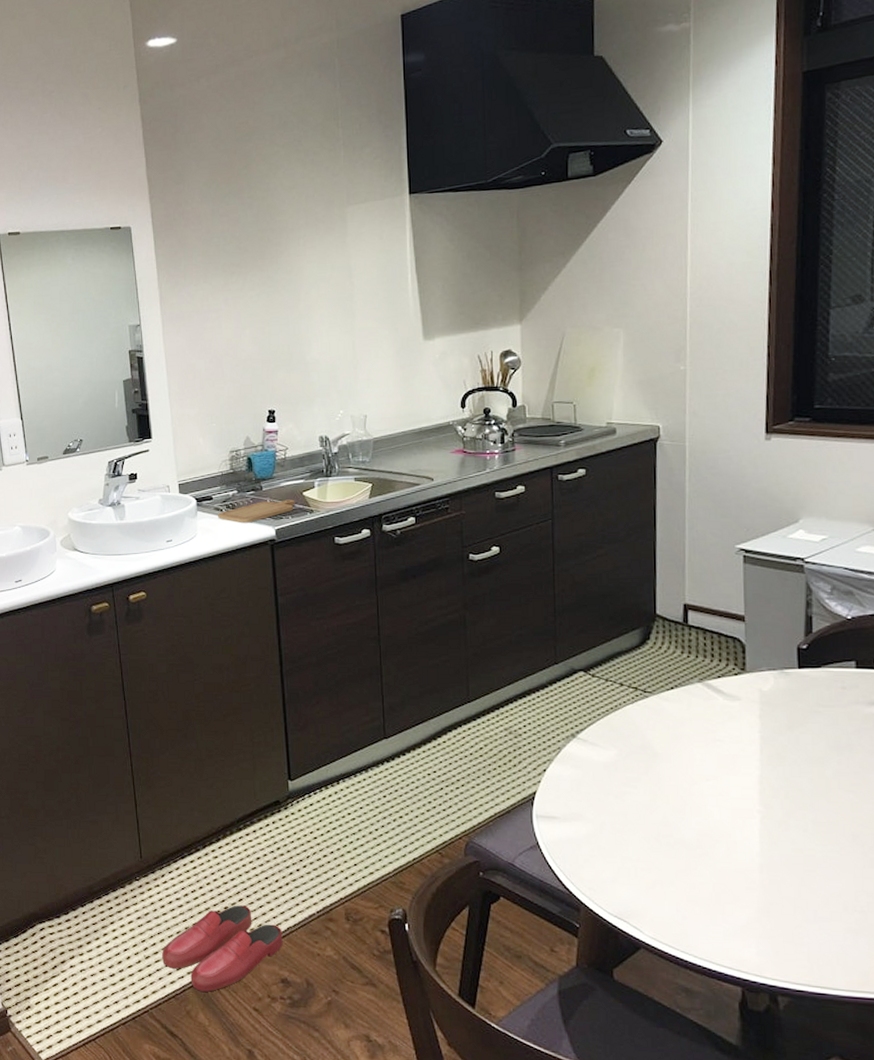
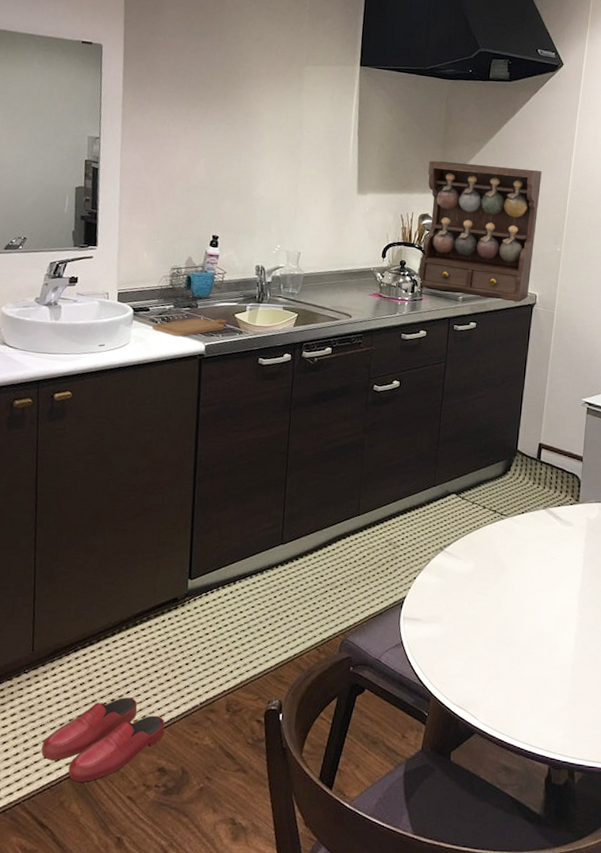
spice rack: none [504,275,650,438] -> present [418,160,542,301]

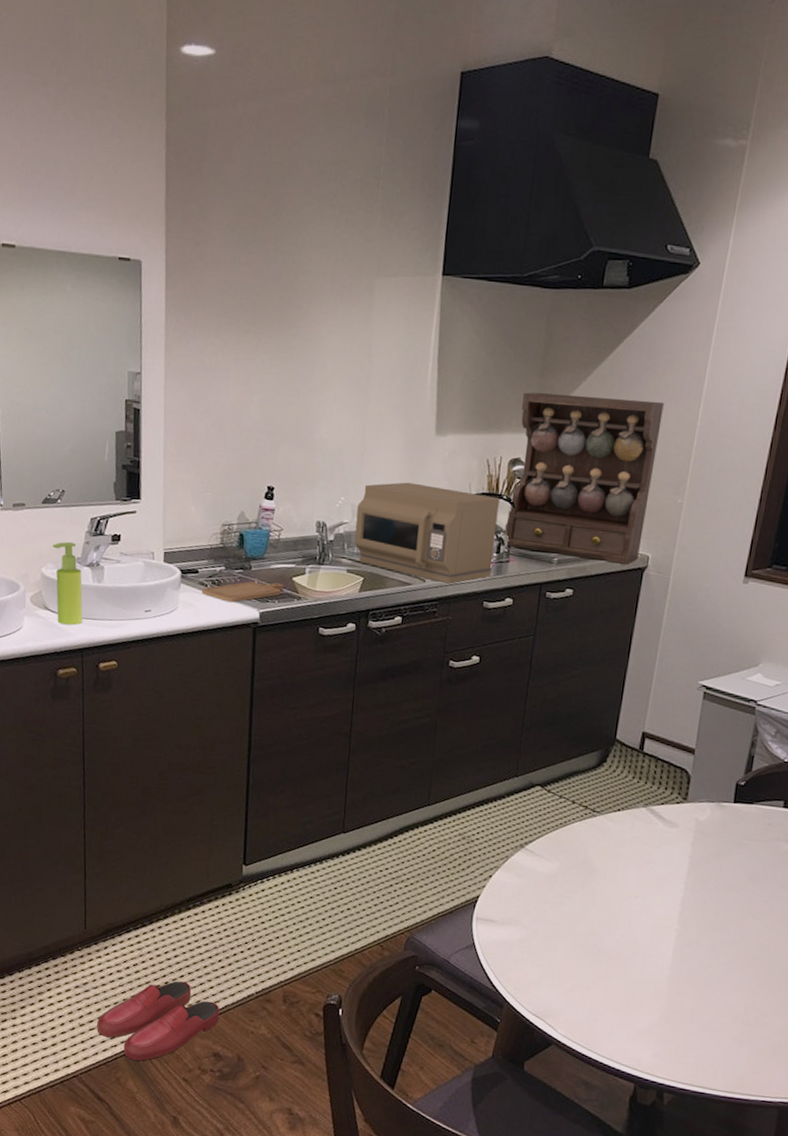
soap dispenser: none [13,283,40,359] -> present [52,541,83,626]
microwave: none [289,233,413,319] -> present [354,482,500,584]

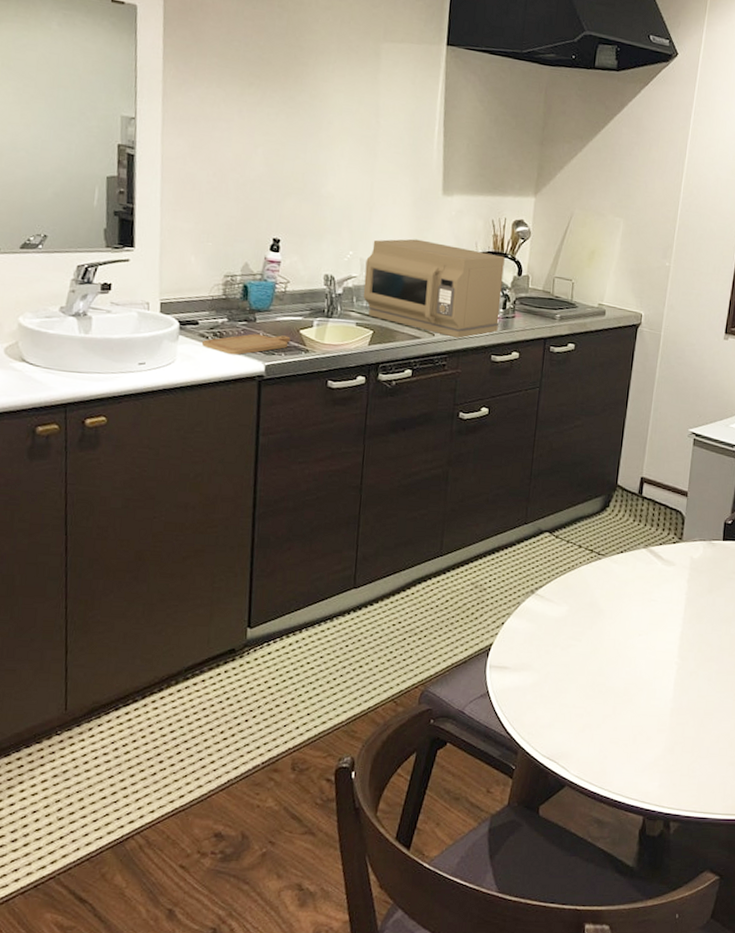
soap dispenser: present [52,541,83,626] -> none [32,289,67,379]
slippers: present [97,981,220,1061] -> none [78,758,222,852]
spice rack: present [505,392,664,564] -> none [510,159,651,321]

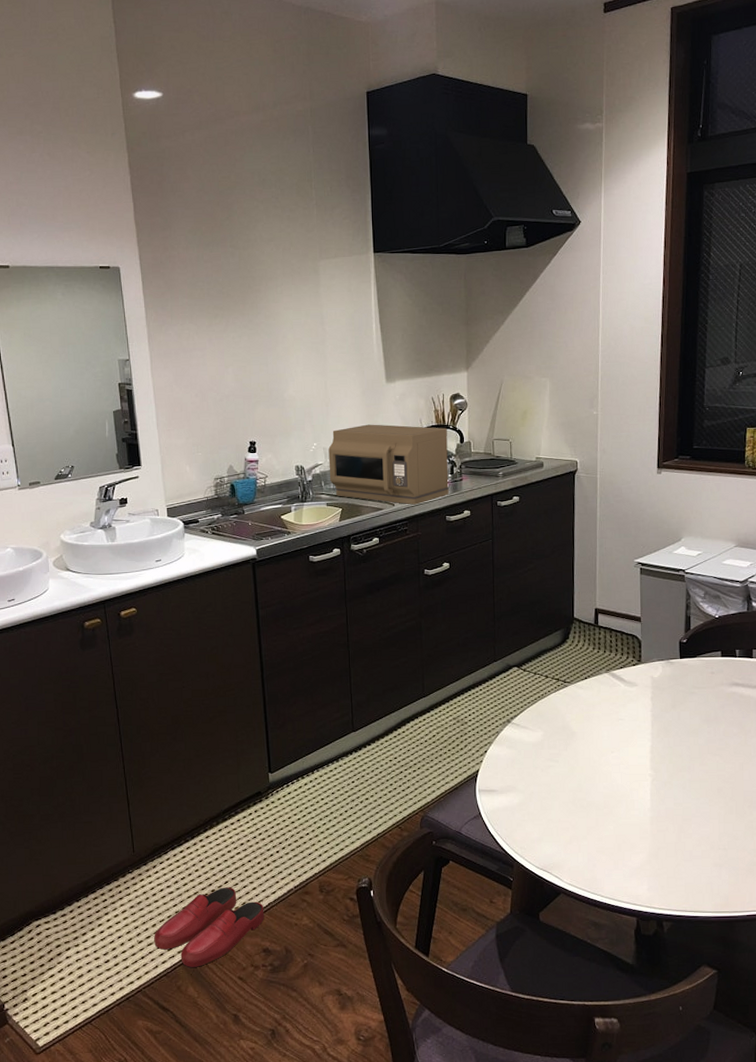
slippers: none [78,758,222,852] -> present [154,887,265,967]
chopping board: present [202,334,291,356] -> none [204,522,274,544]

